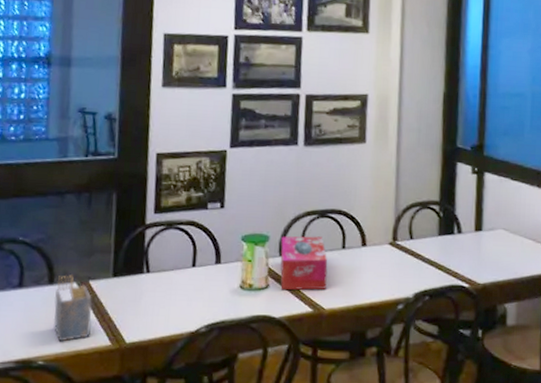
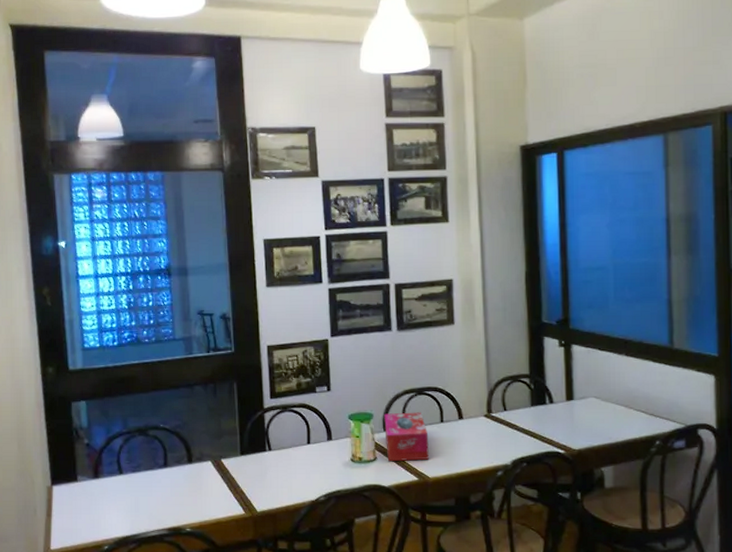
napkin holder: present [53,275,93,342] -> none [194,455,227,512]

